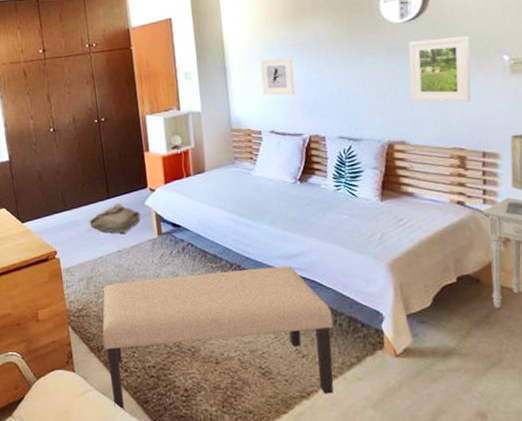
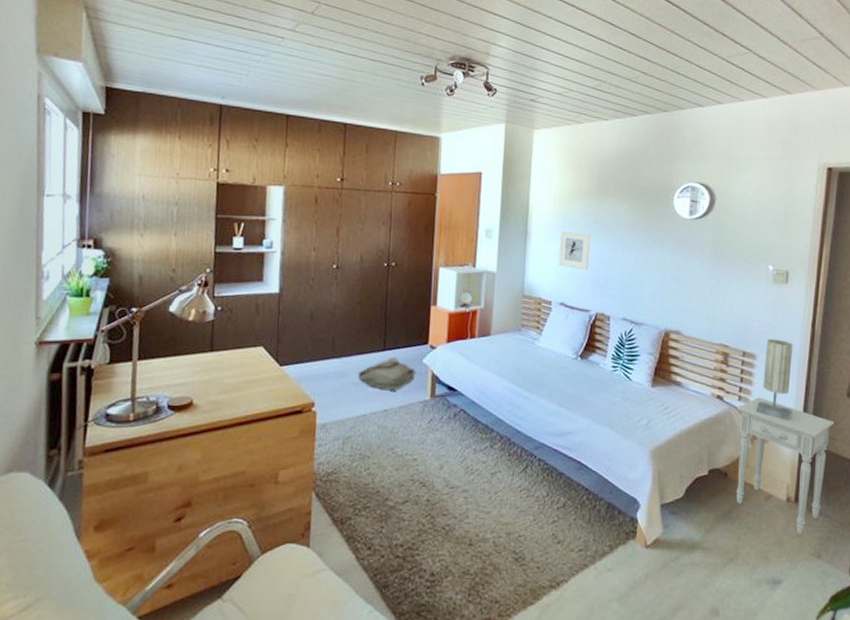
bench: present [102,266,334,409] -> none [348,443,593,594]
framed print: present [408,36,471,102] -> none [690,238,743,302]

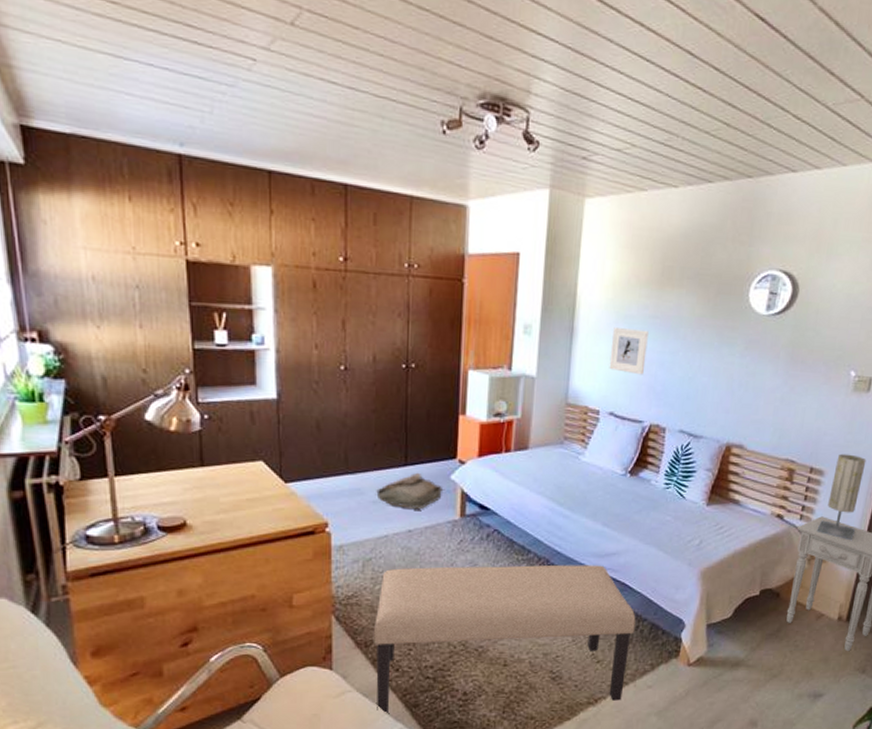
bench: none [348,443,593,594] -> present [372,564,636,713]

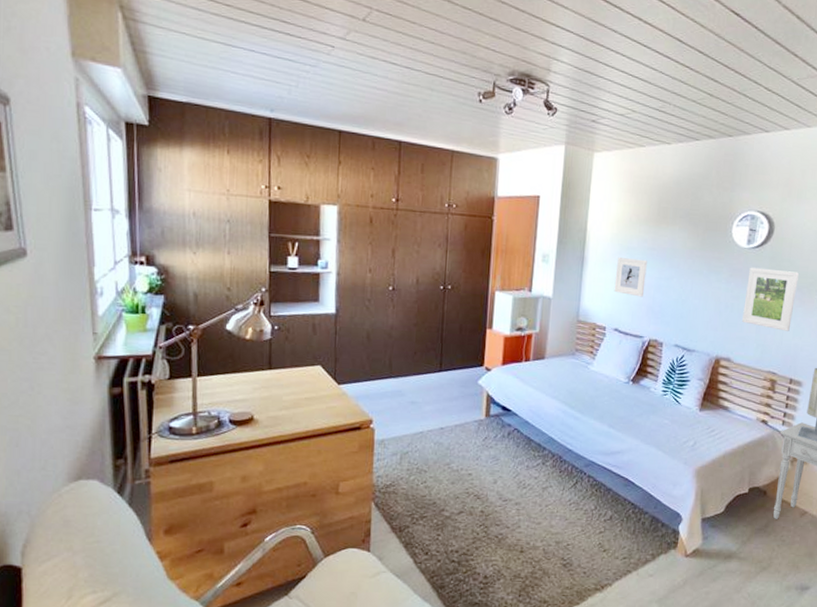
bench: present [372,564,636,713] -> none [406,460,638,593]
bag: present [376,472,442,509] -> none [414,377,471,409]
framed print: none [758,337,825,413] -> present [742,267,799,331]

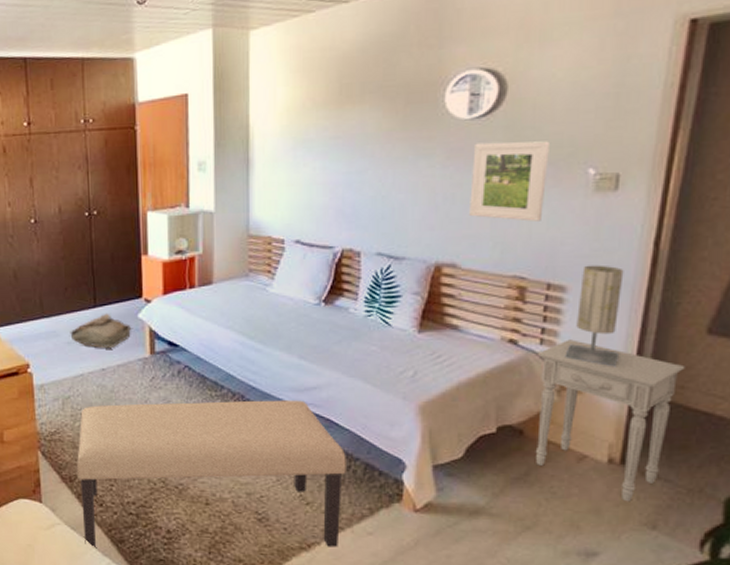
bench: none [406,460,638,593] -> present [76,400,346,547]
bag: none [414,377,471,409] -> present [70,313,131,348]
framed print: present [614,257,647,297] -> none [290,152,331,199]

